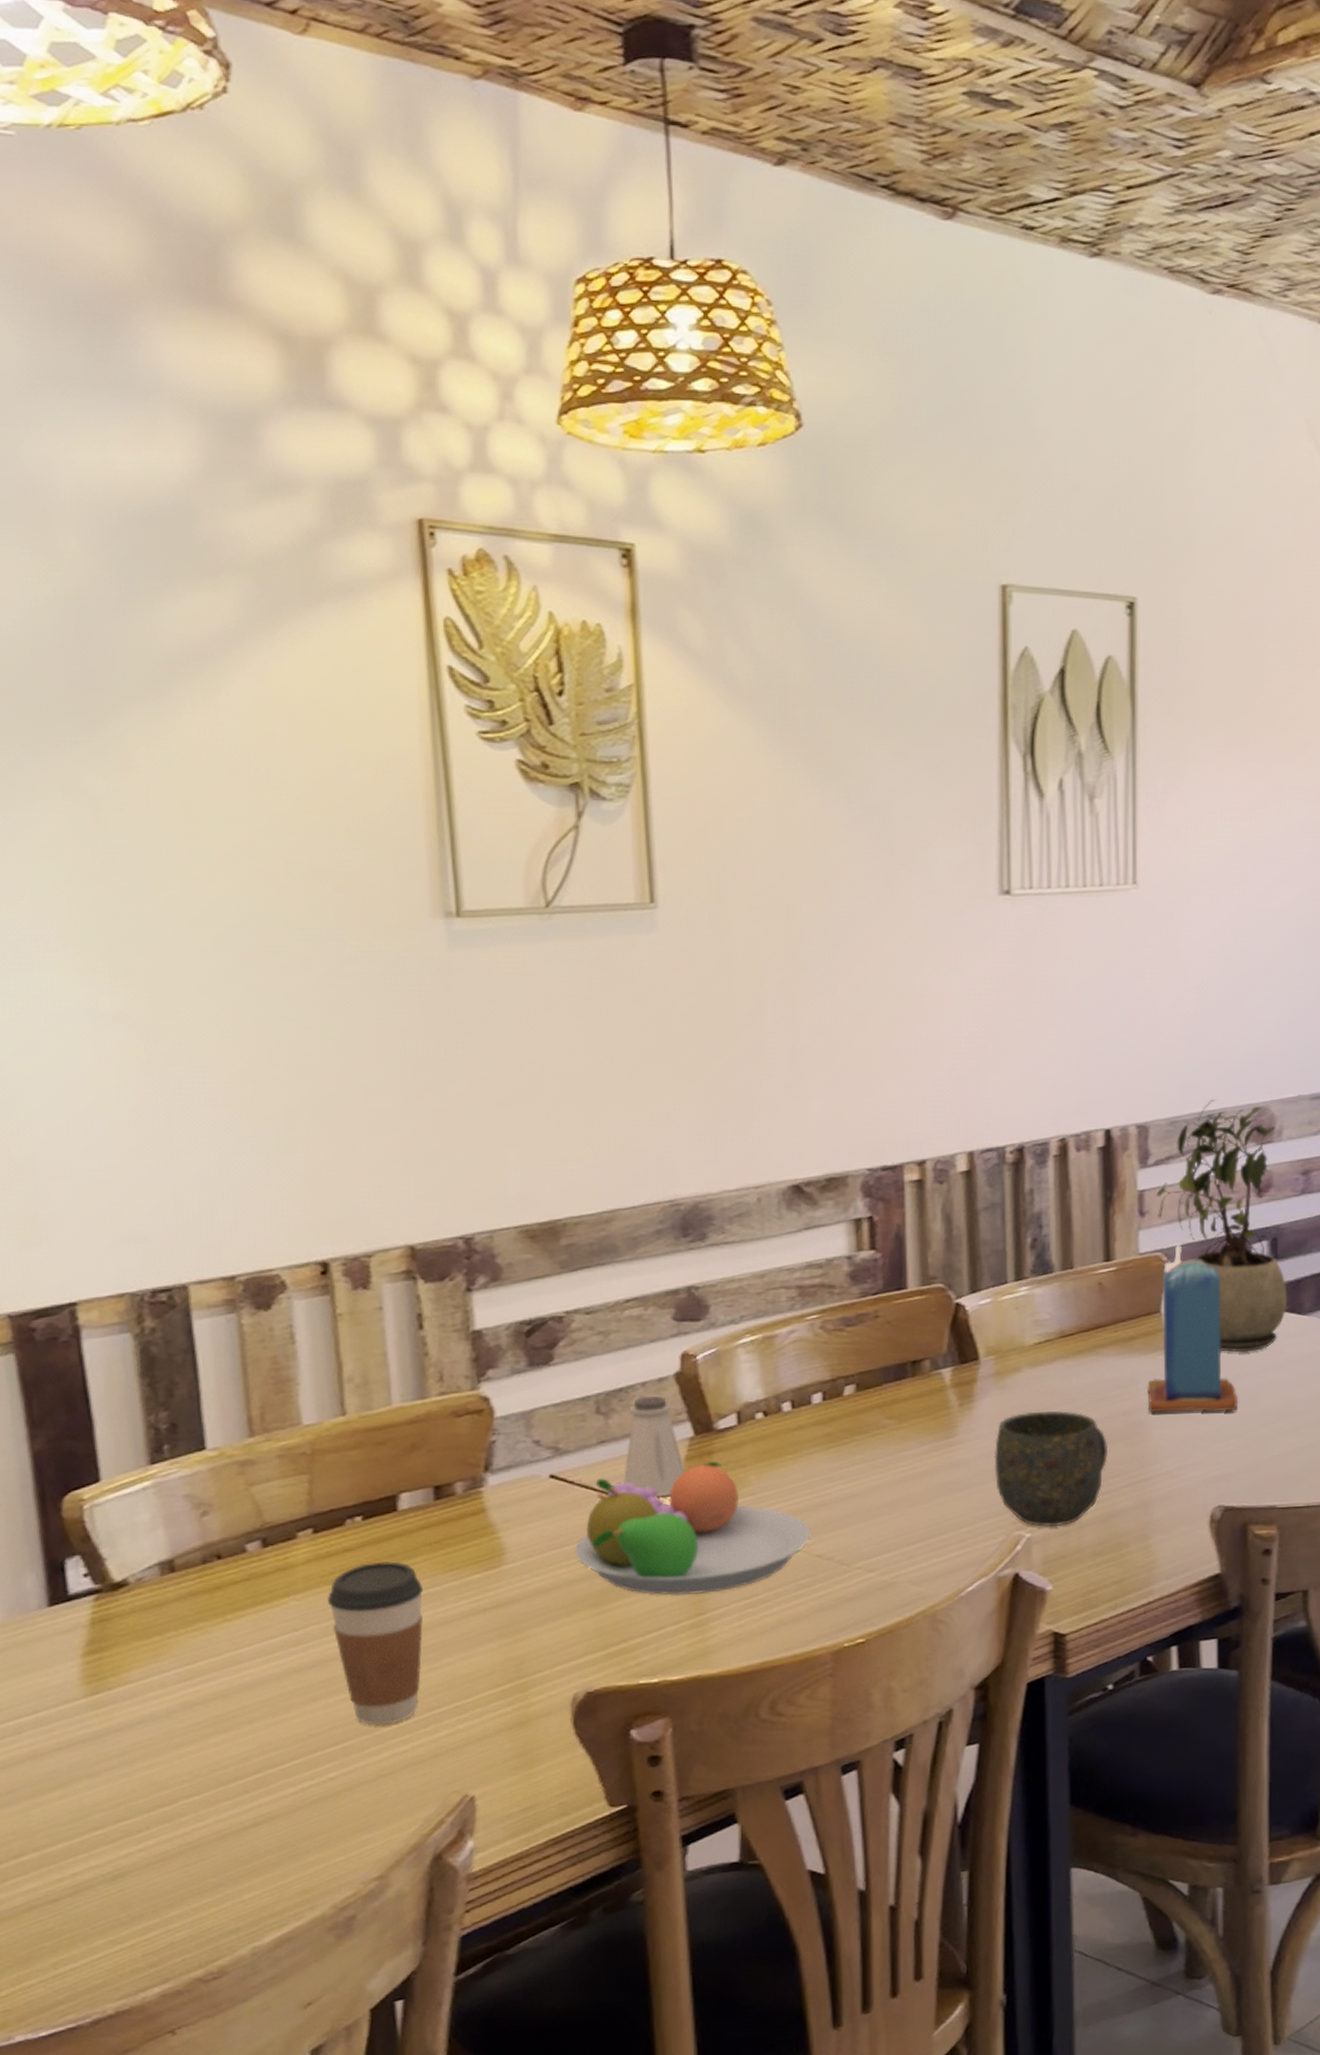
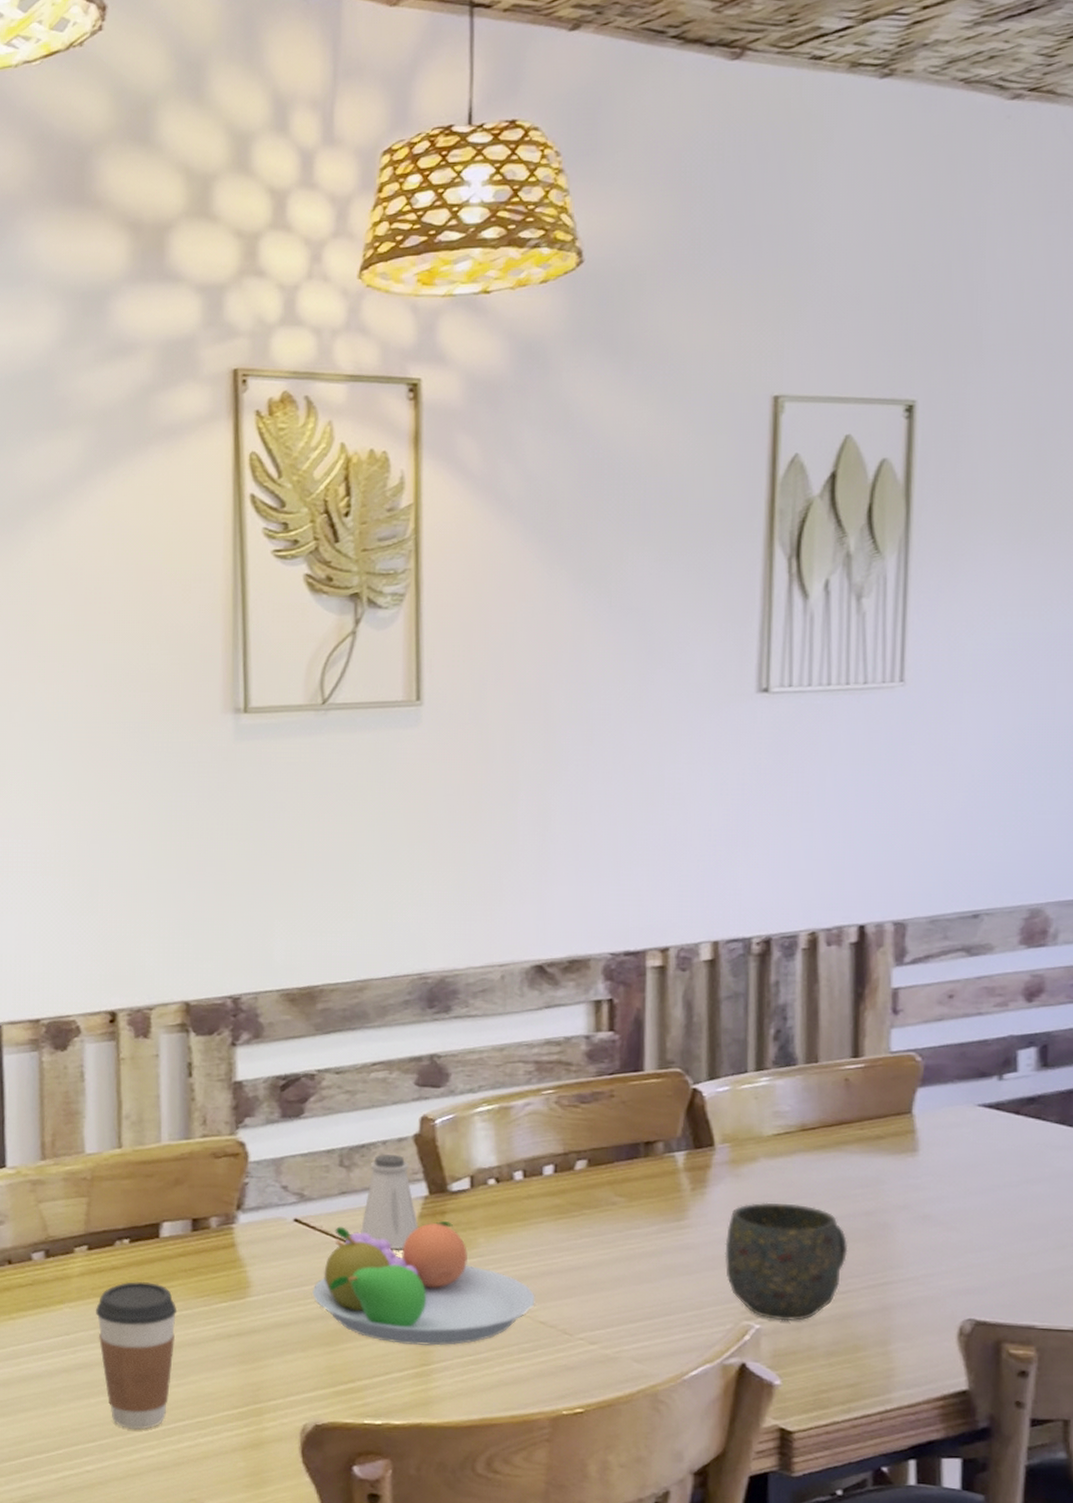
candle: present [1147,1244,1239,1413] -> none [893,1045,996,1221]
potted plant: present [1156,1099,1287,1353] -> none [912,899,1057,1162]

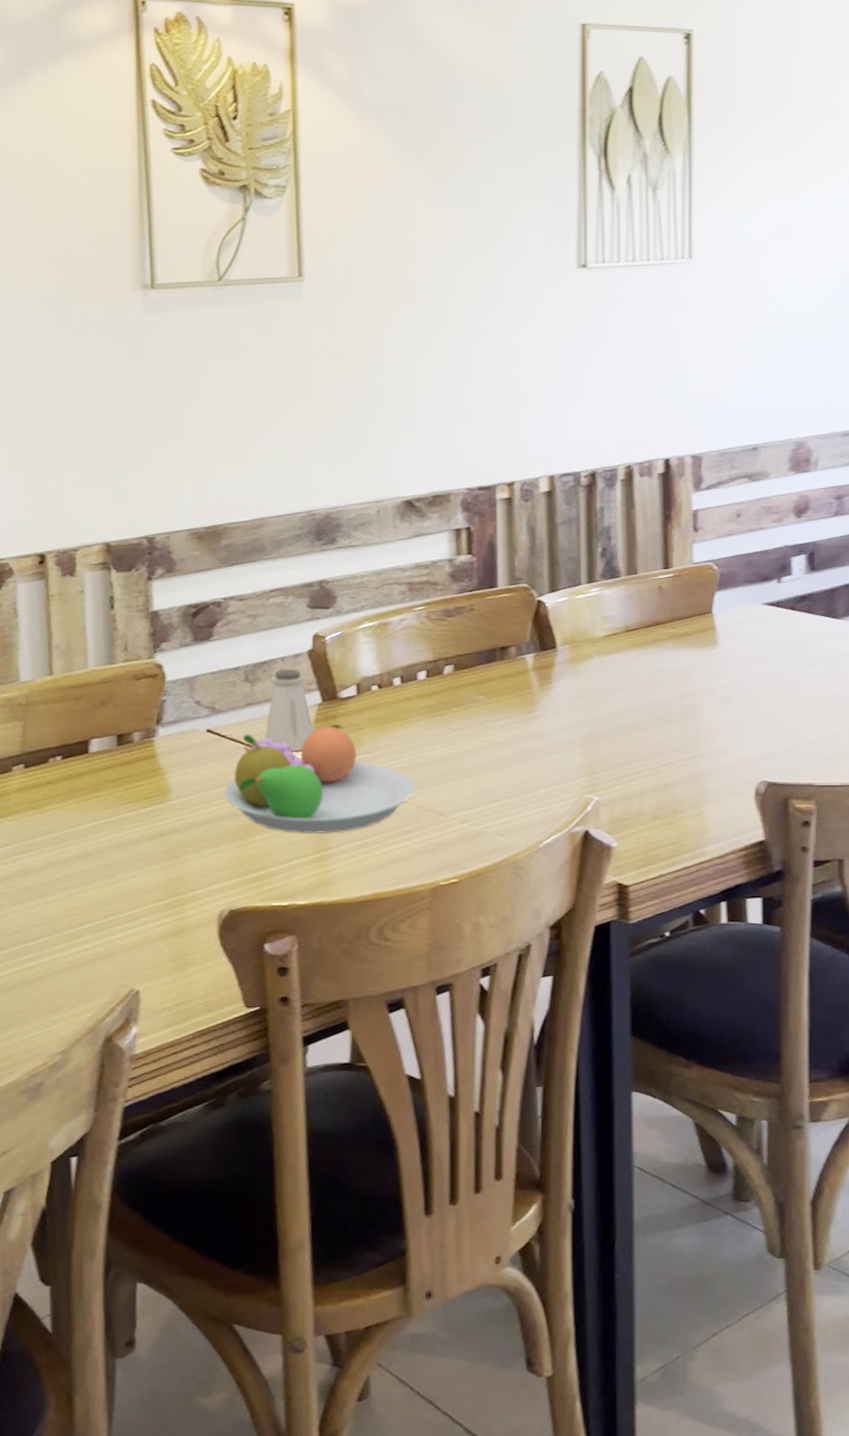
coffee cup: present [96,1282,177,1430] -> none [33,794,106,926]
mug: present [725,1202,848,1321] -> none [568,693,667,793]

